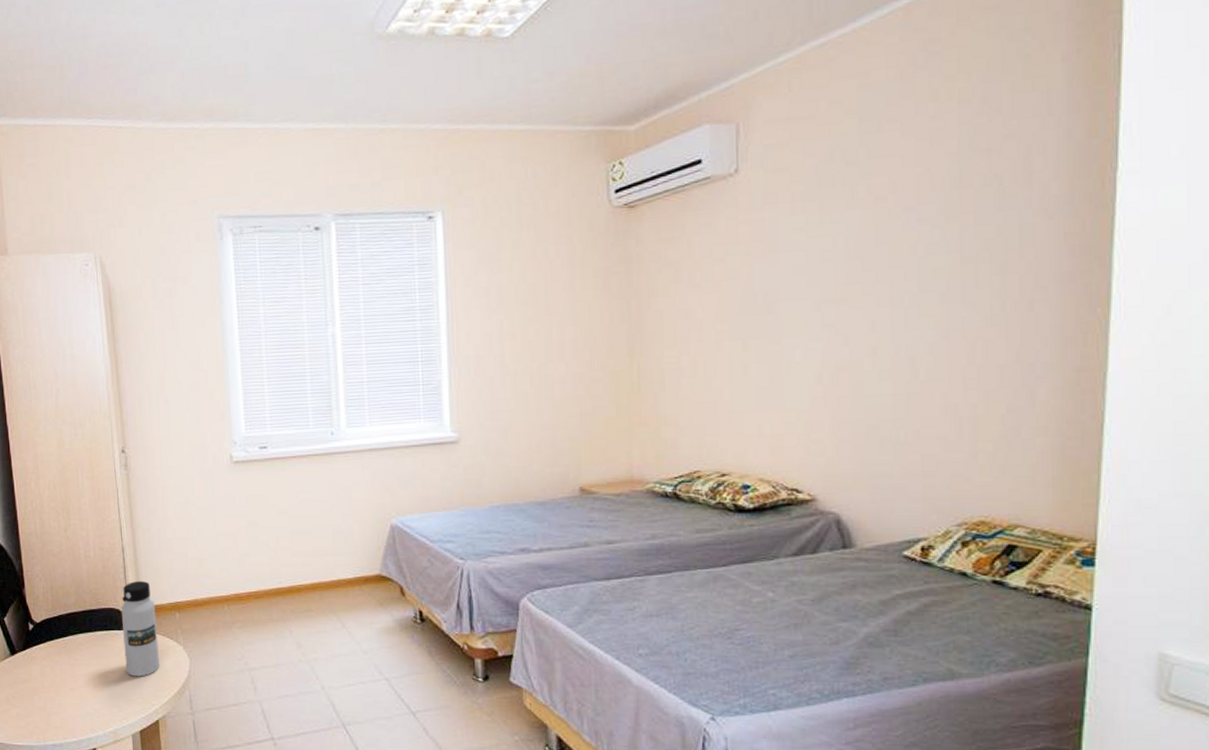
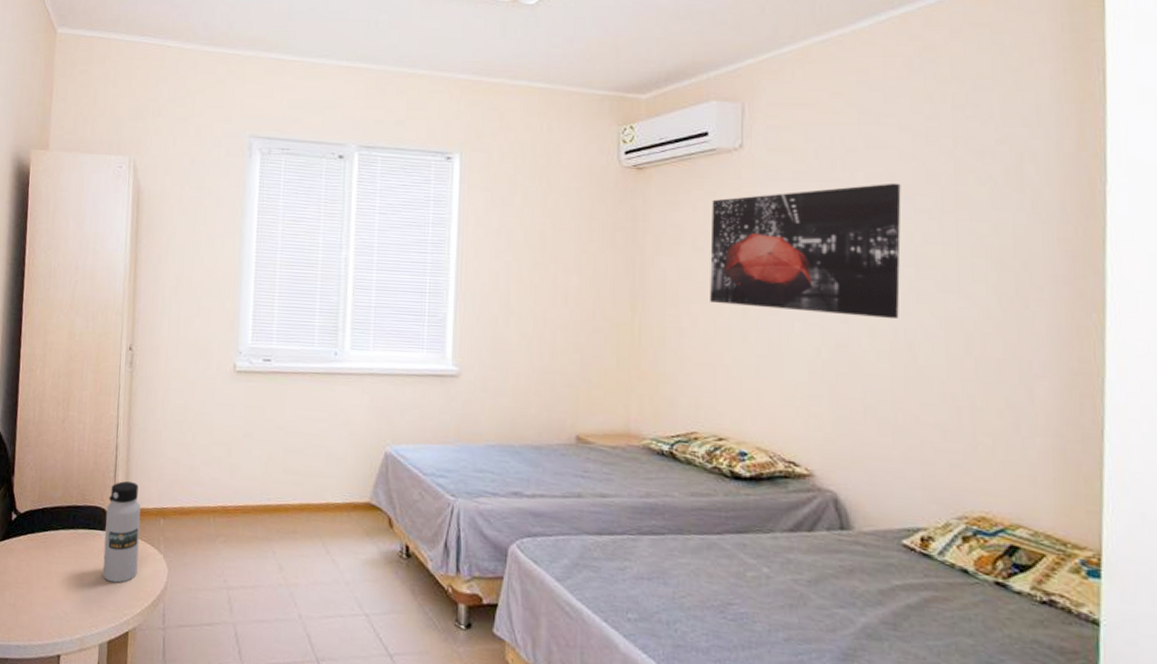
wall art: none [707,192,904,340] -> present [710,183,901,320]

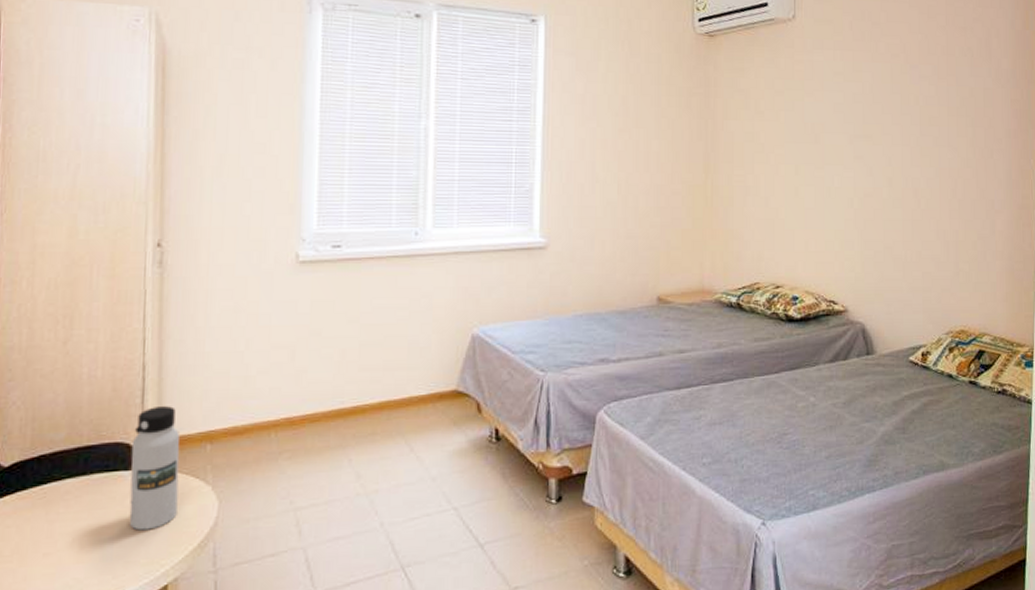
wall art: present [710,183,901,320] -> none [769,53,911,171]

